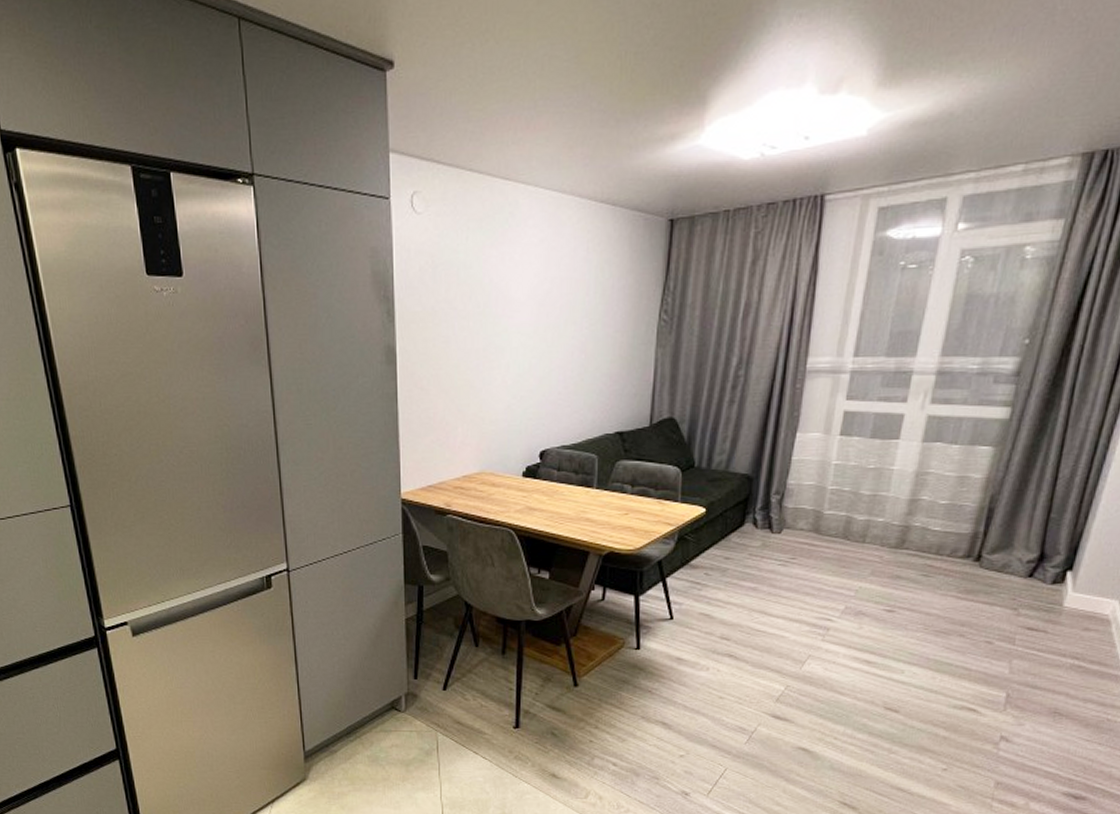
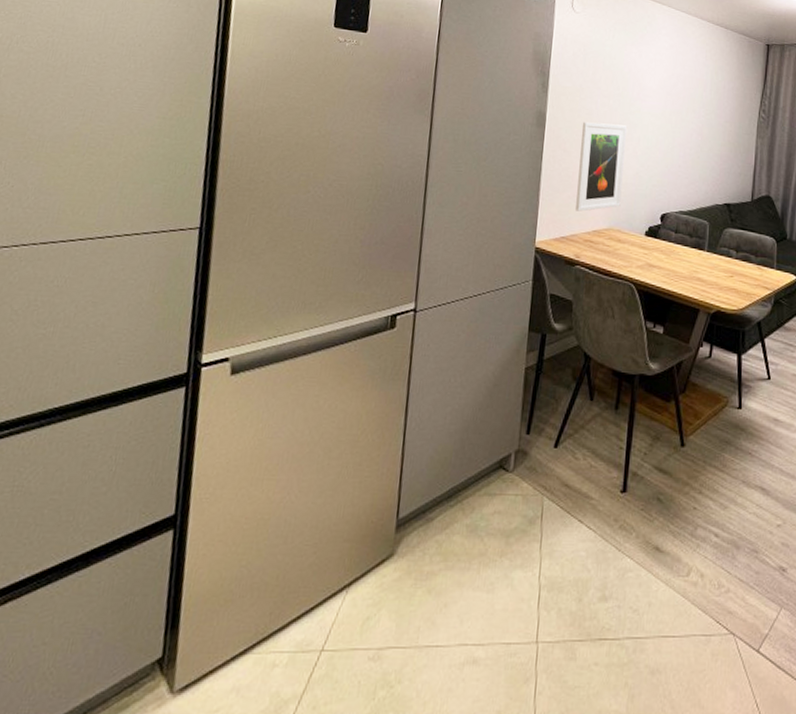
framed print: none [439,351,492,456] -> present [576,122,627,212]

